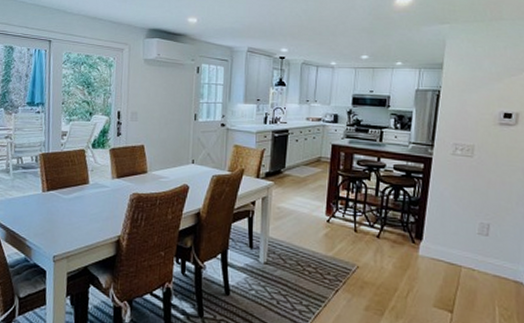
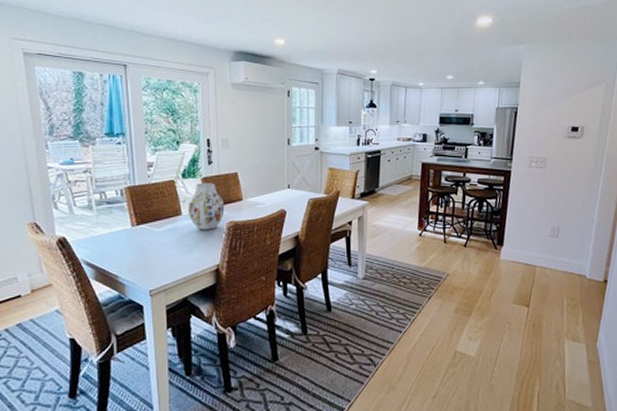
vase: none [94,153,130,201] -> present [187,182,225,230]

